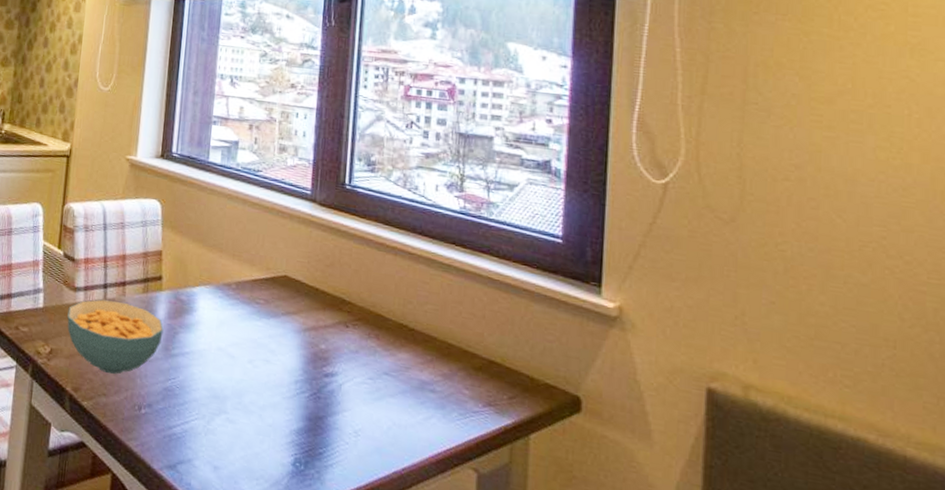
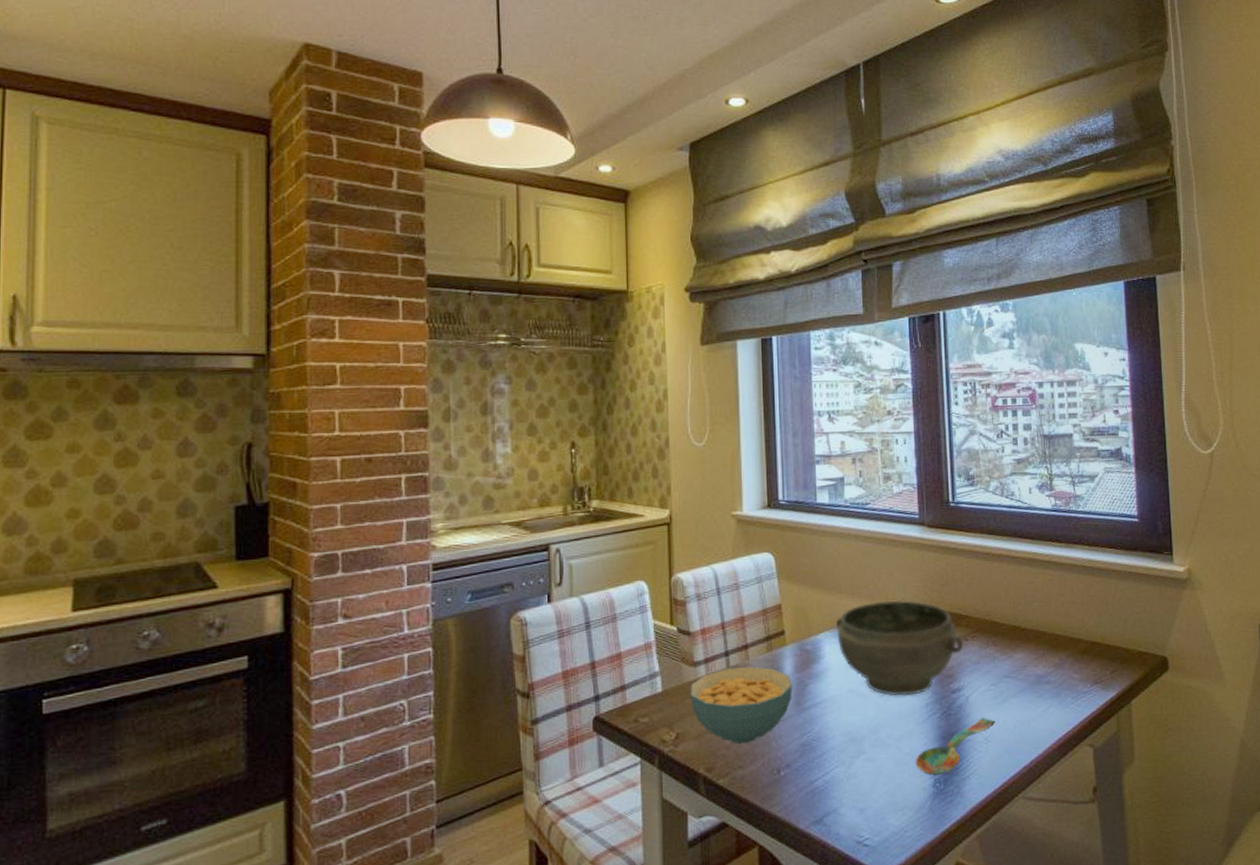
bowl: none [212,267,343,369] -> present [835,600,964,696]
spoon: none [276,408,368,456] -> present [915,717,995,775]

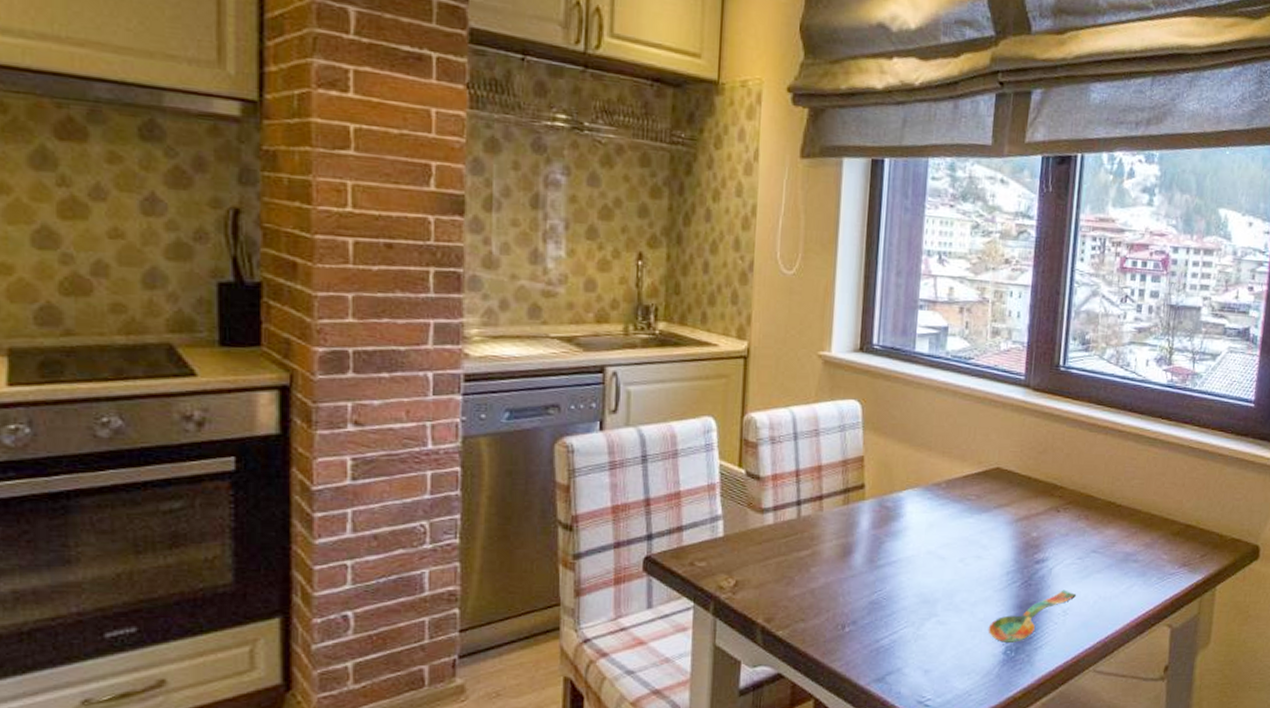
cereal bowl: present [690,666,793,744] -> none [754,518,868,596]
bowl: present [835,600,964,696] -> none [920,463,1054,562]

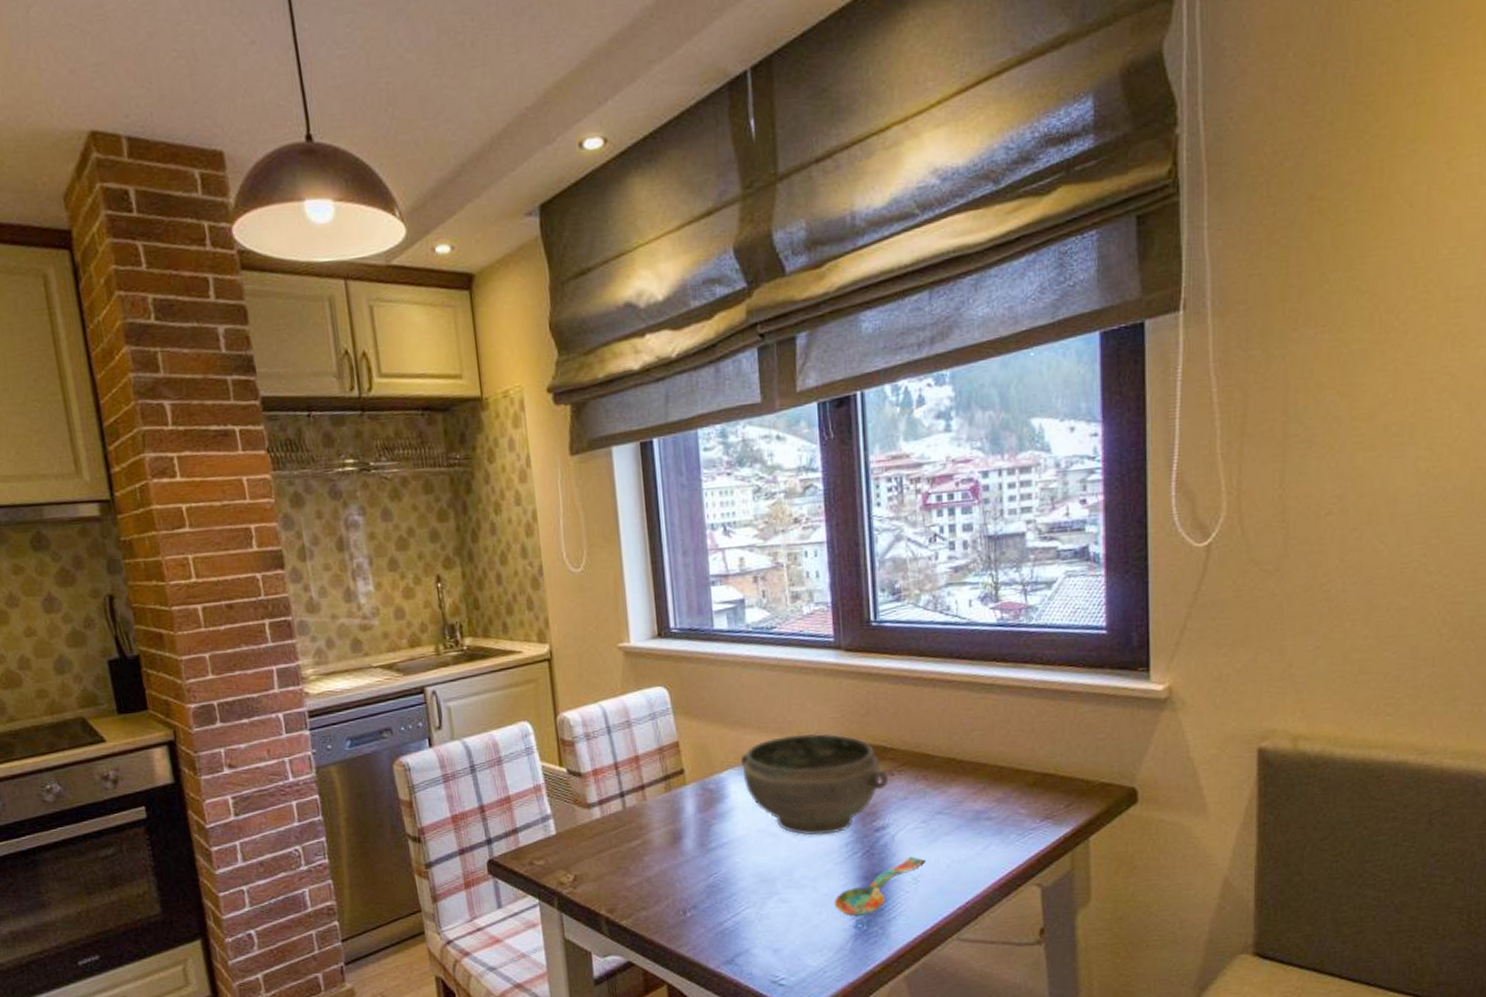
bowl: none [920,463,1054,562] -> present [740,733,889,835]

